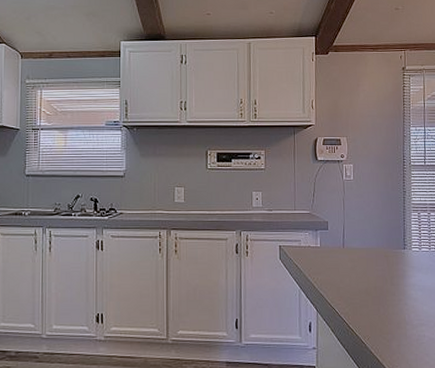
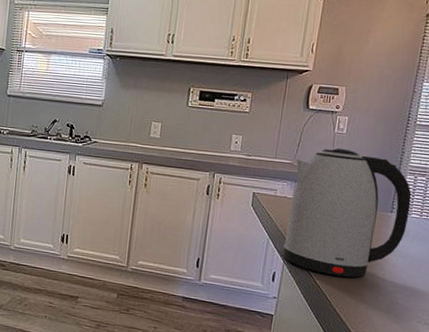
kettle: none [314,194,420,317] -> present [283,148,412,278]

